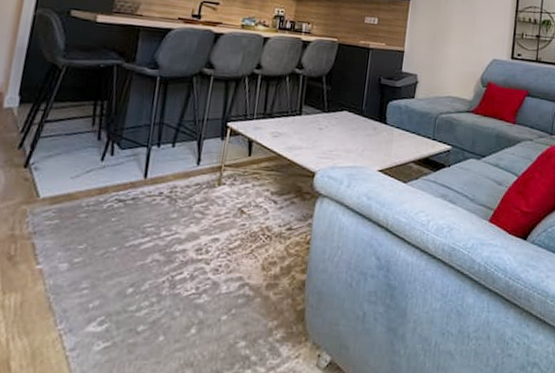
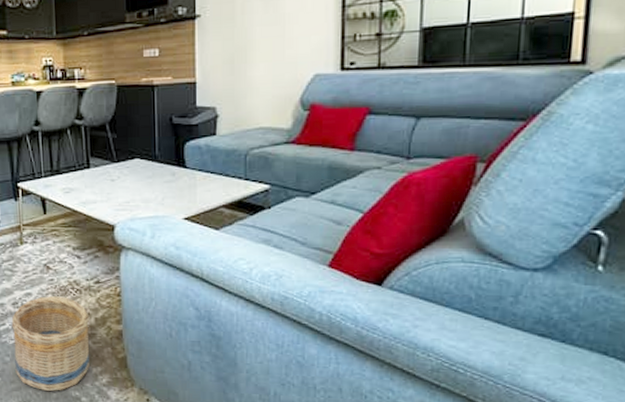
basket: none [183,242,276,351] -> present [11,296,90,392]

